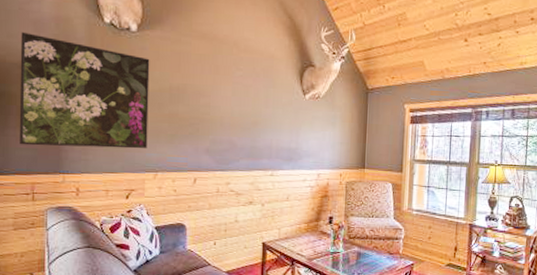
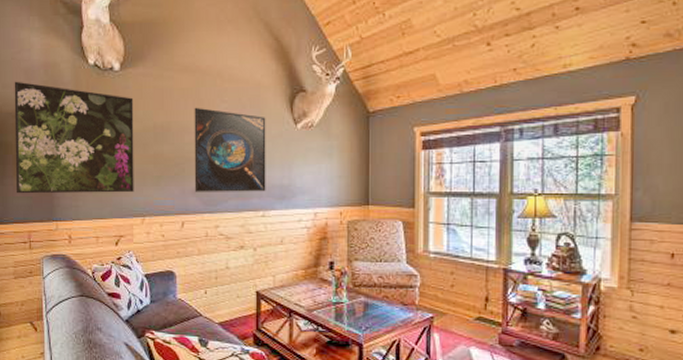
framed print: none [208,72,278,154] -> present [194,107,266,192]

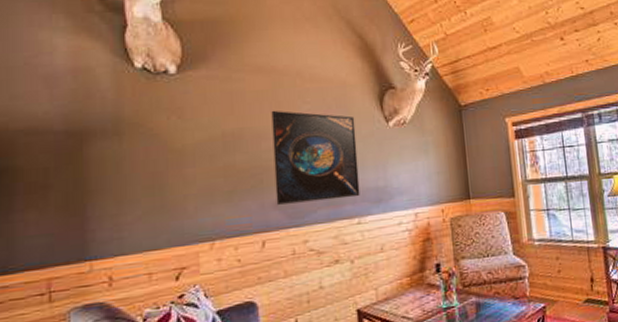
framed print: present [14,81,134,194] -> none [27,90,199,232]

